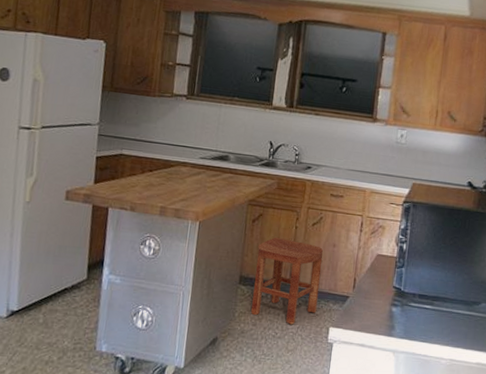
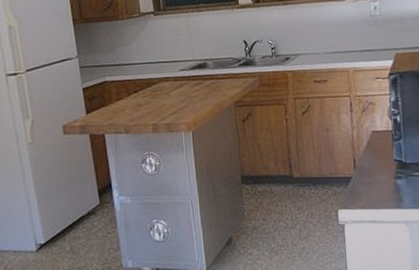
stool: present [251,237,324,325] -> none [253,132,323,214]

